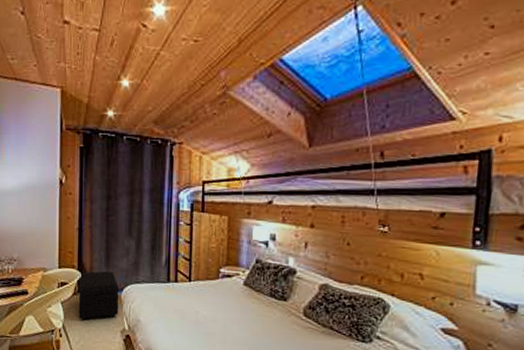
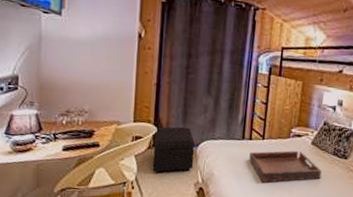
serving tray: none [176,292,258,330] -> present [249,150,322,183]

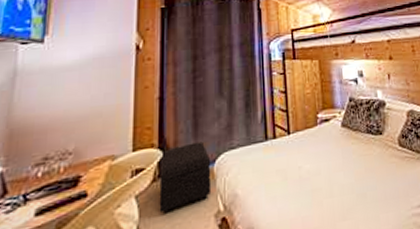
serving tray: present [249,150,322,183] -> none [276,138,360,190]

